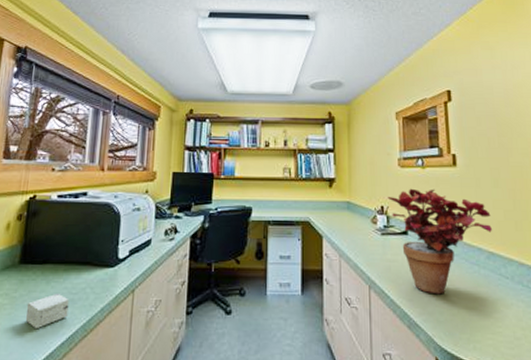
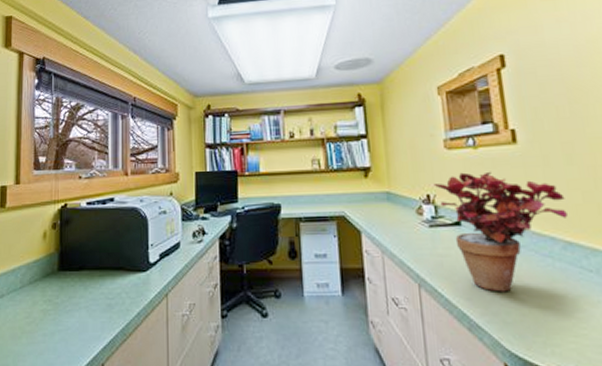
small box: present [25,293,69,330] -> none [68,298,107,334]

